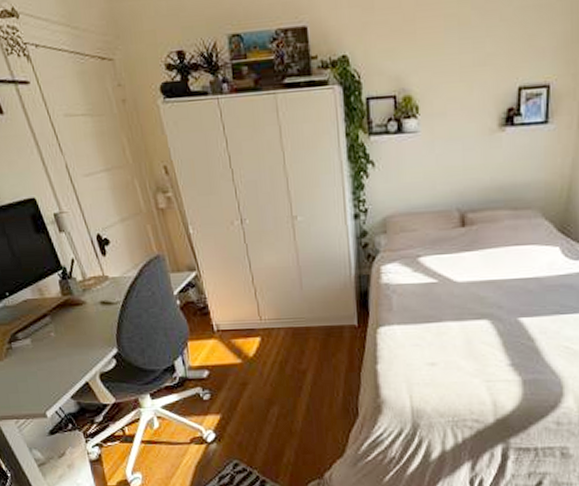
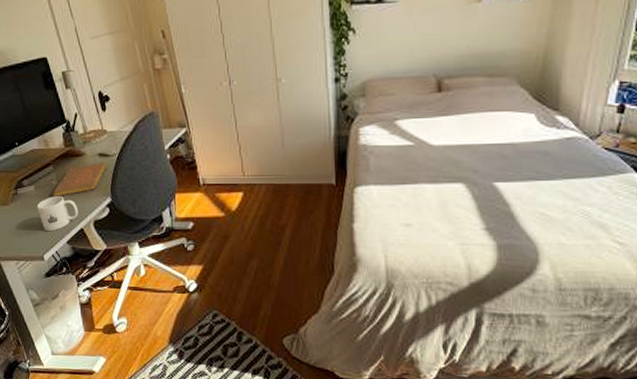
mug: none [34,349,82,386] -> present [36,196,79,231]
notebook: none [51,311,111,351] -> present [52,162,107,198]

